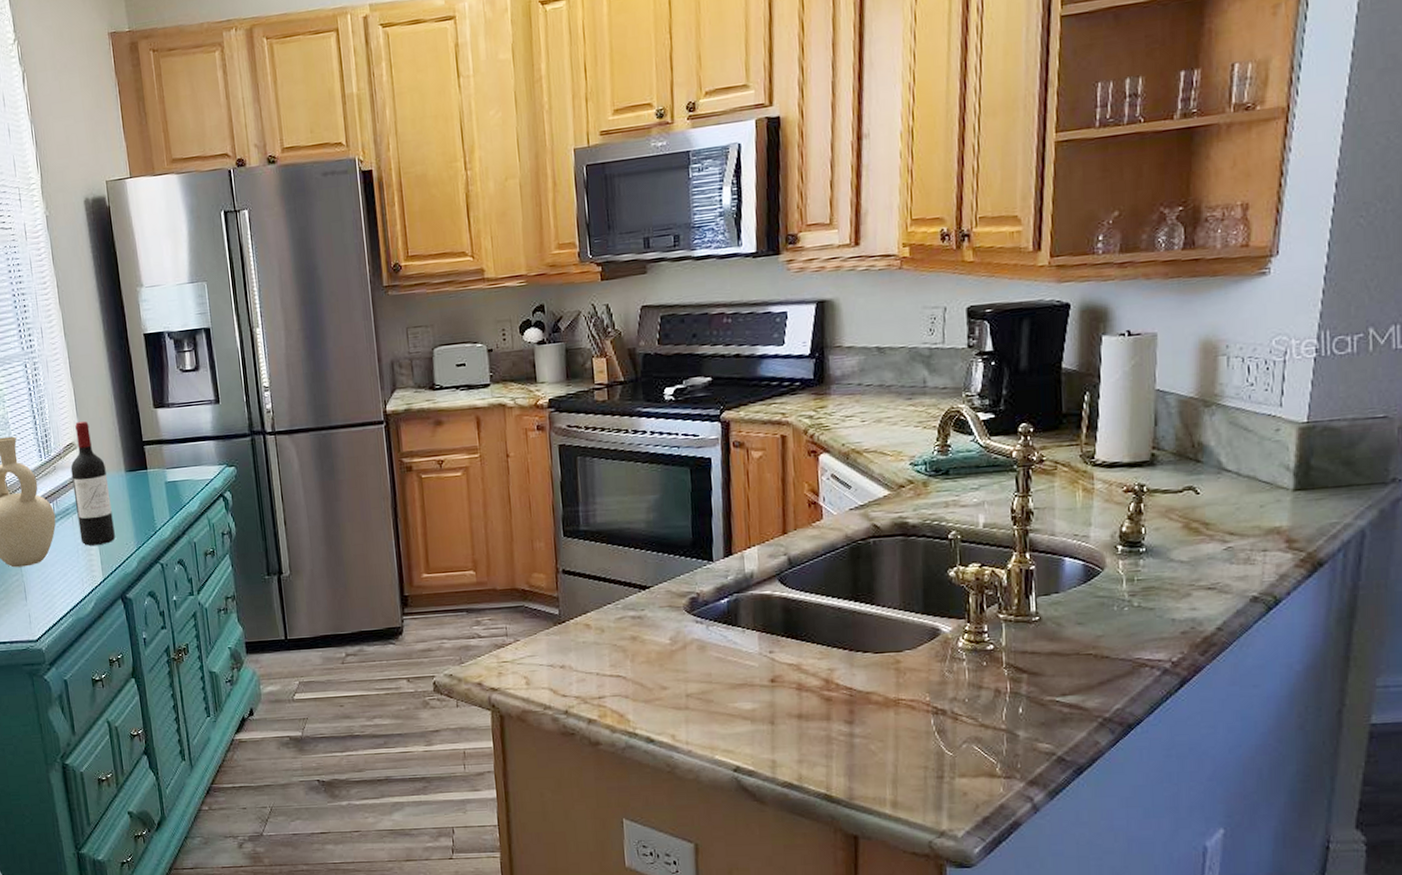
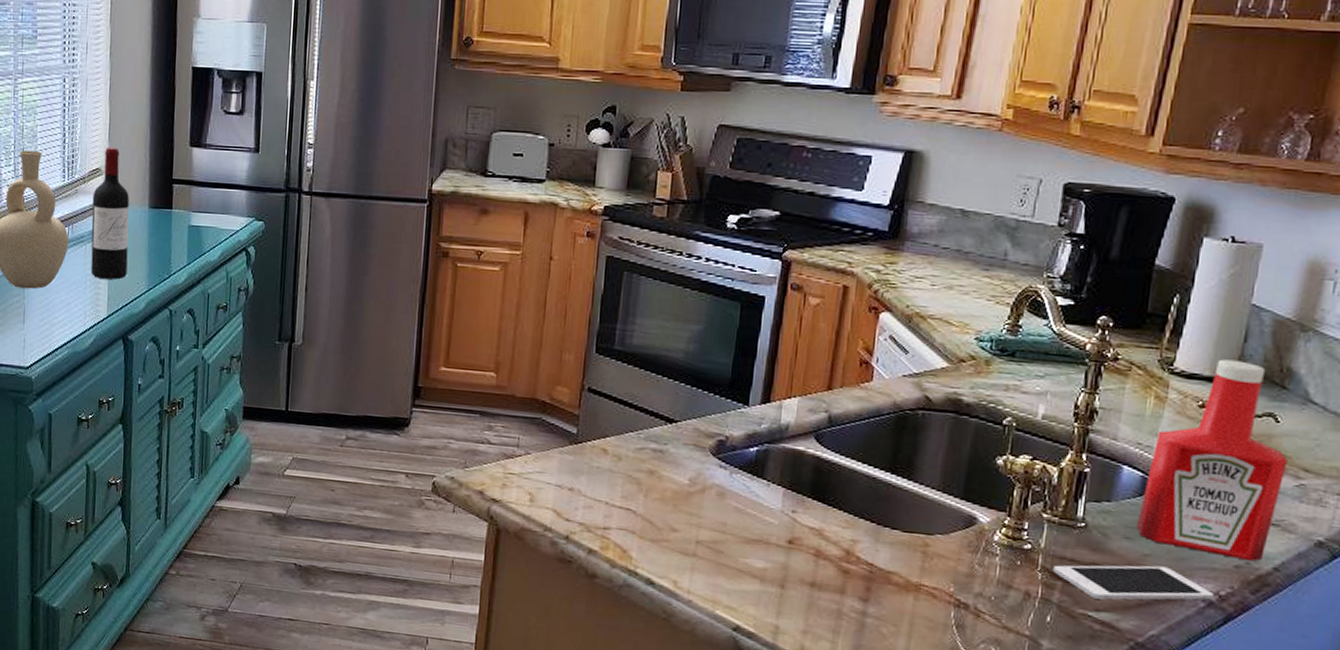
cell phone: none [1017,644,1167,685] -> present [1053,565,1214,600]
ketchup bottle: none [1085,443,1213,626] -> present [1136,359,1288,562]

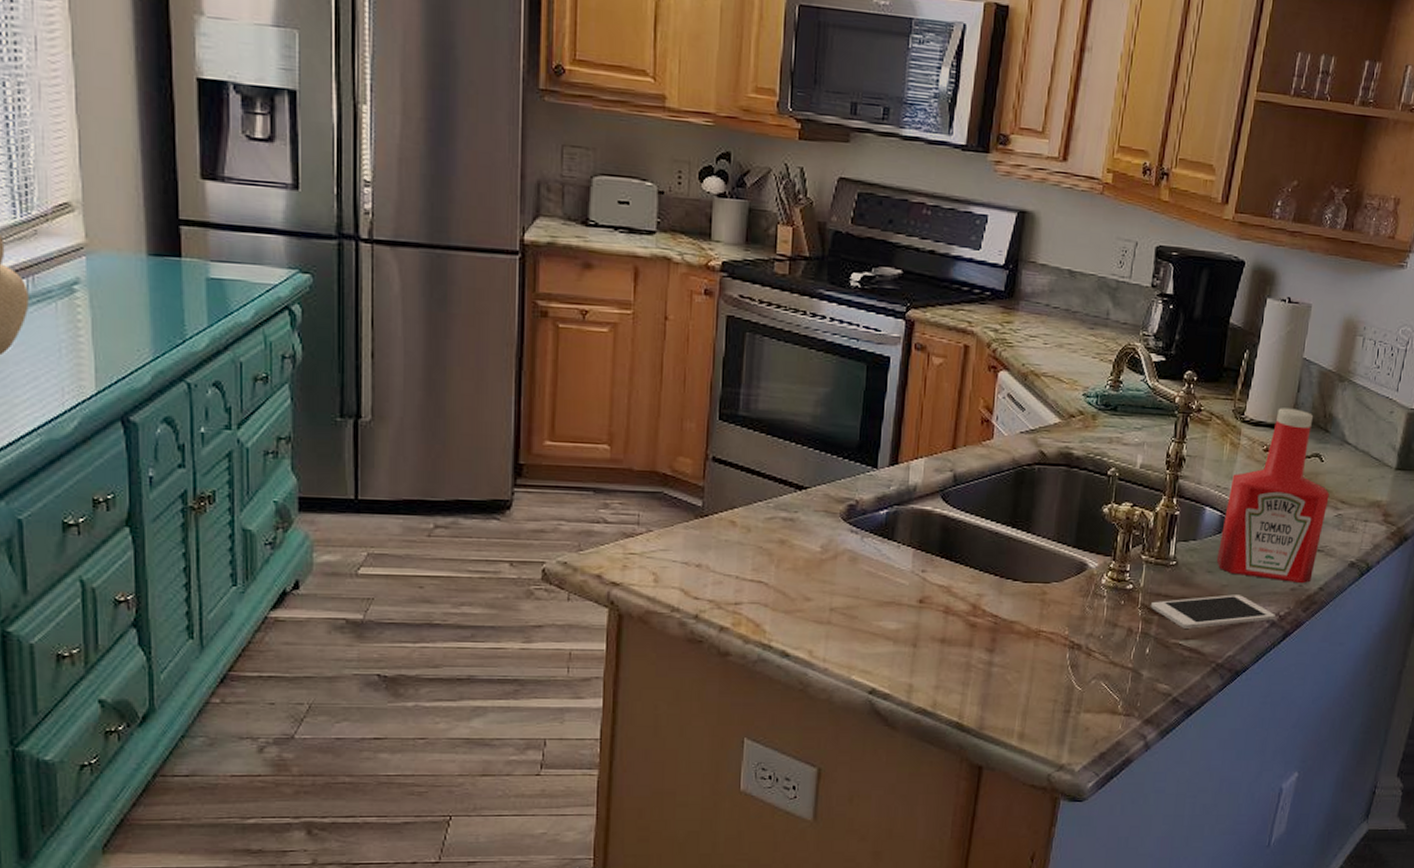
wine bottle: present [90,148,130,280] -> none [61,176,121,346]

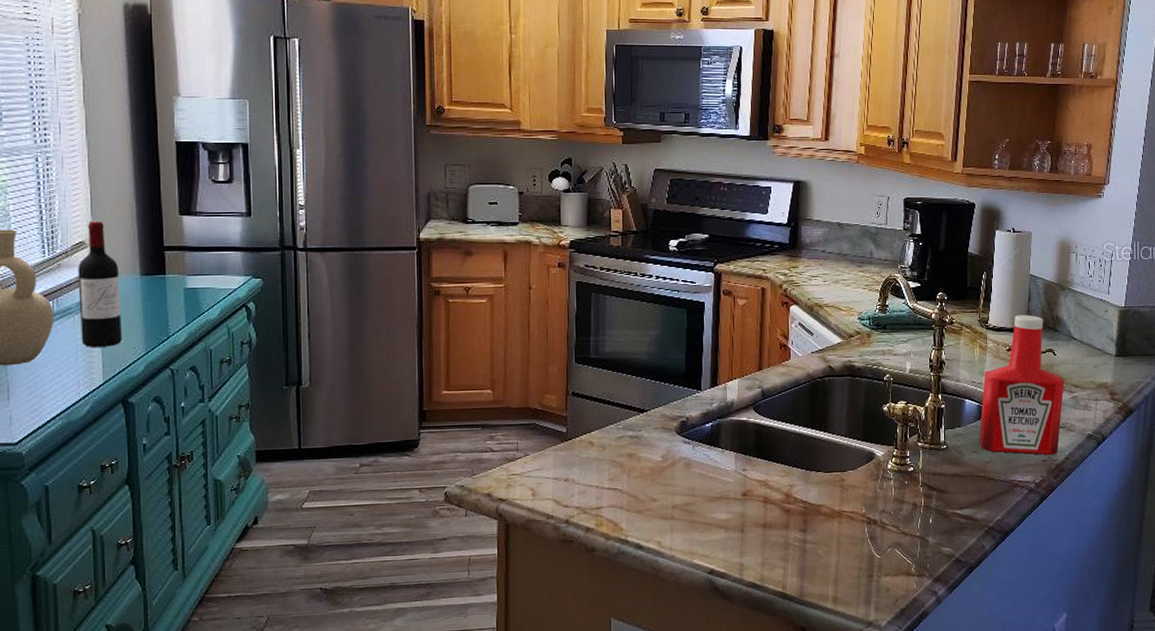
wine bottle: none [61,176,121,346] -> present [78,222,122,347]
cell phone: present [1151,594,1275,629] -> none [930,469,1032,500]

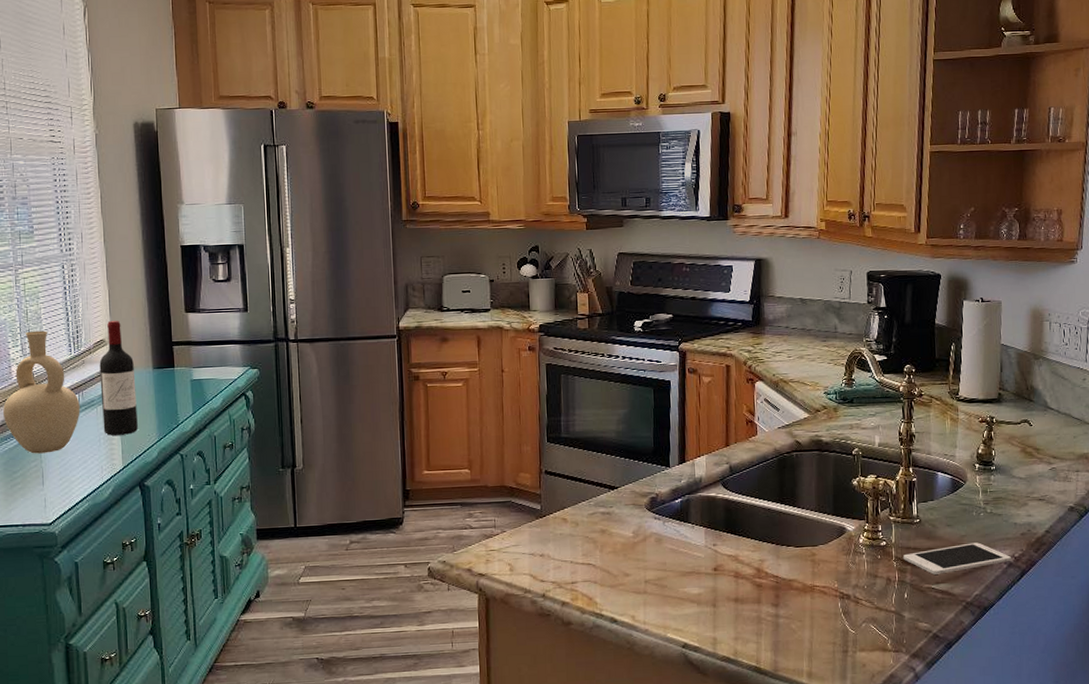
cell phone: none [930,469,1032,500] -> present [903,542,1011,575]
ketchup bottle: present [978,315,1064,456] -> none [953,385,1042,529]

